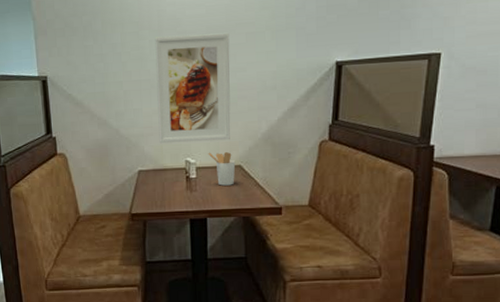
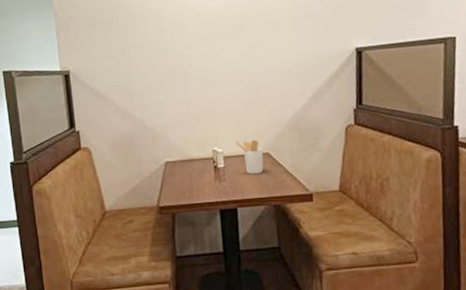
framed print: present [155,32,231,144] -> none [177,23,257,134]

